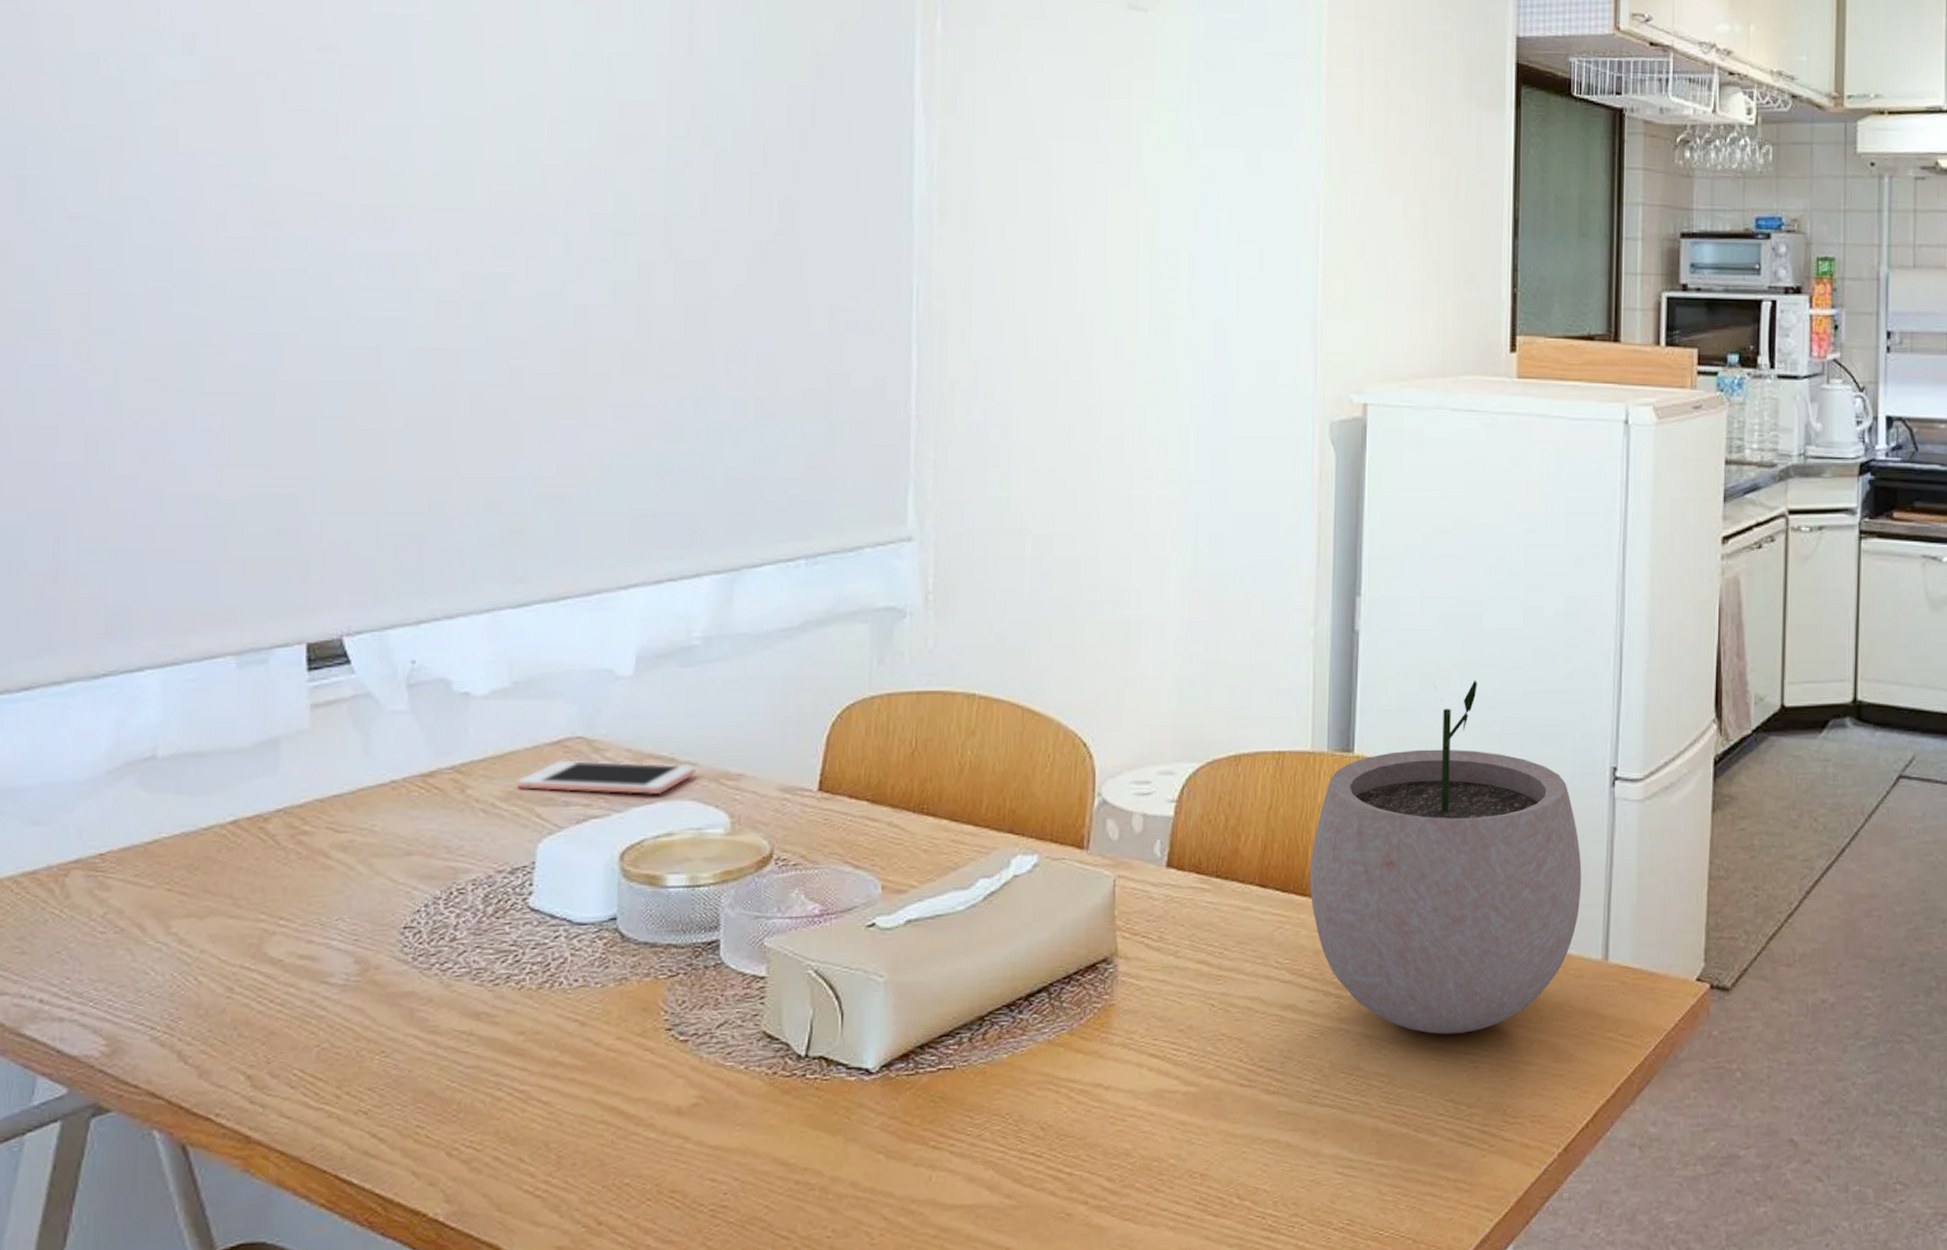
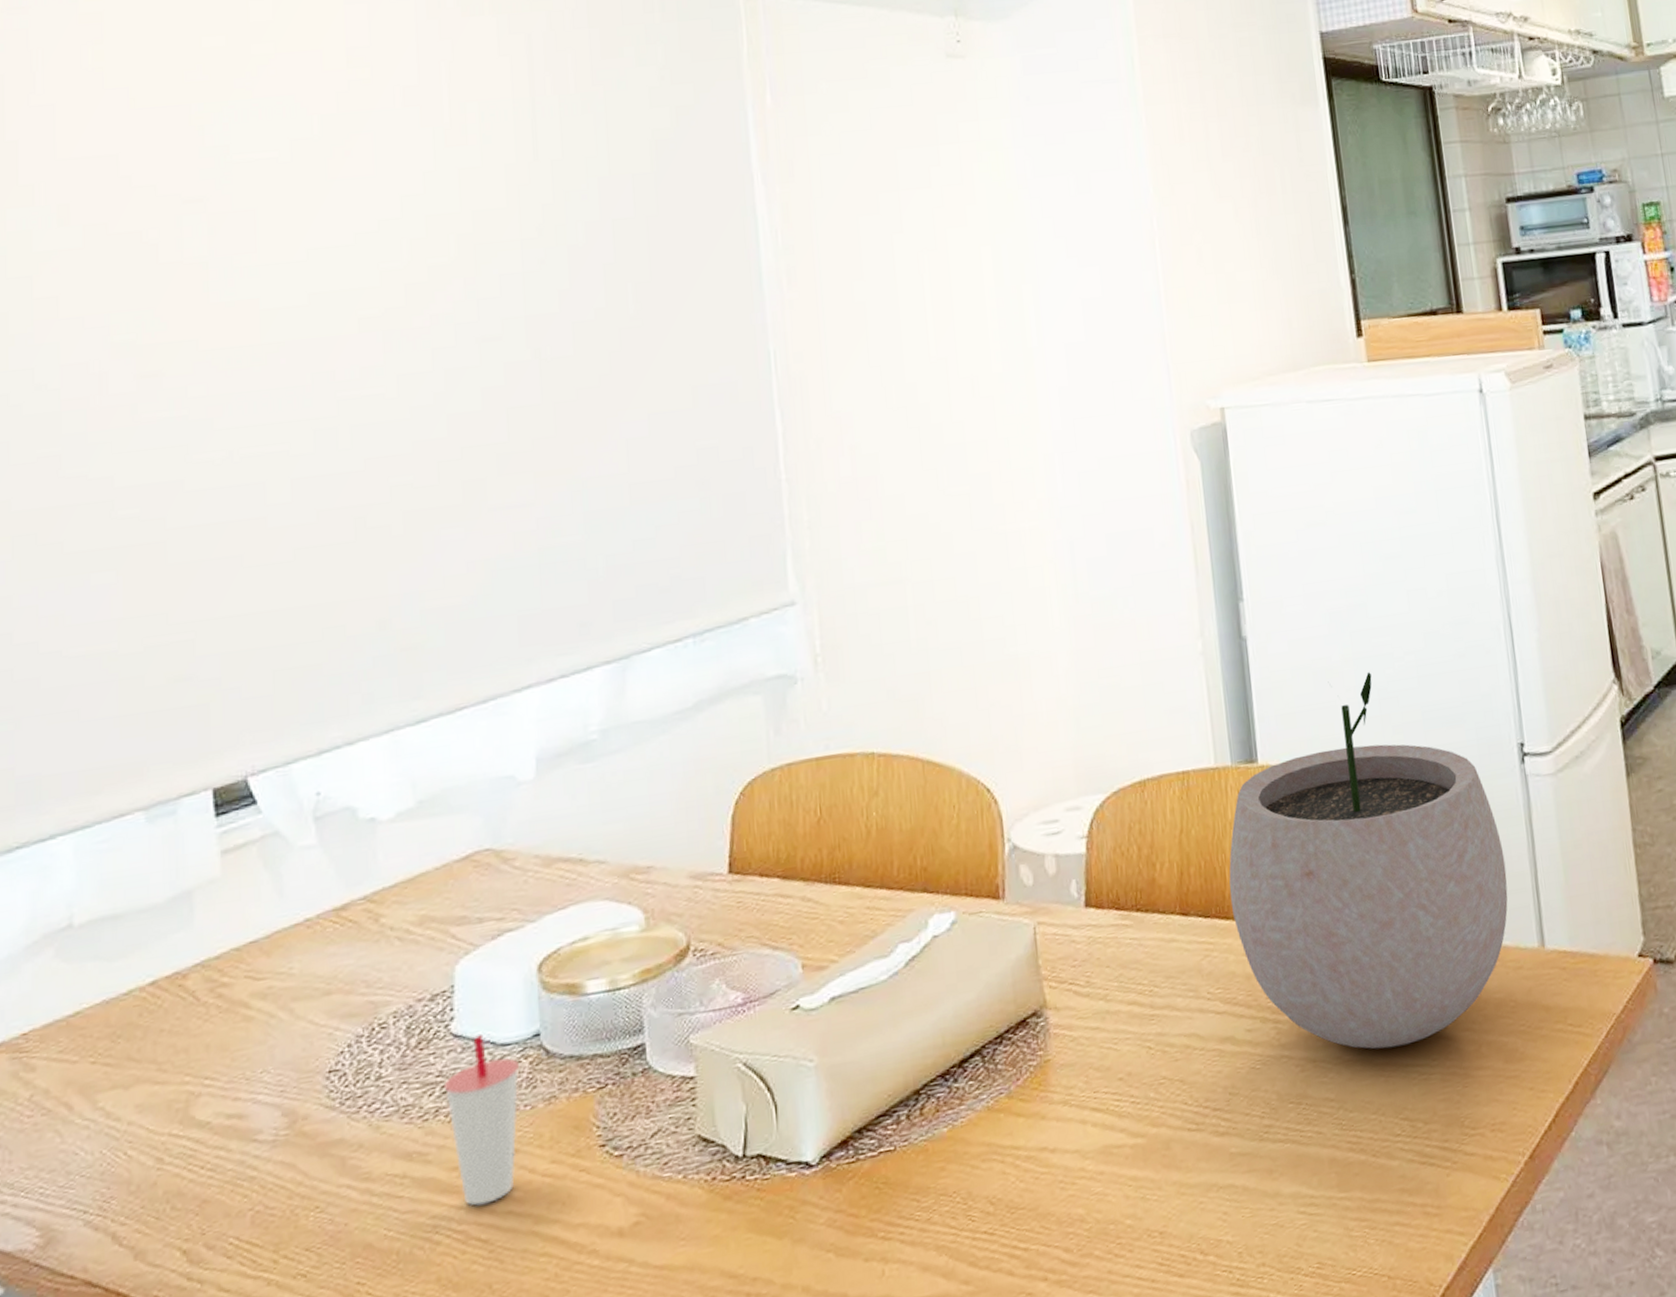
cell phone: present [516,760,695,795] -> none [429,863,605,911]
cup: none [517,910,594,1070] -> present [443,1033,520,1206]

